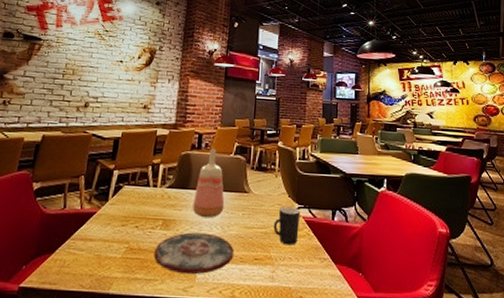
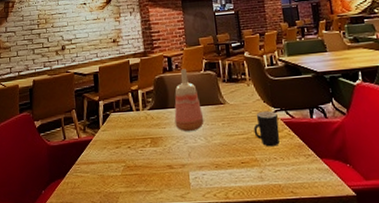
plate: present [154,232,235,275] -> none [149,145,221,184]

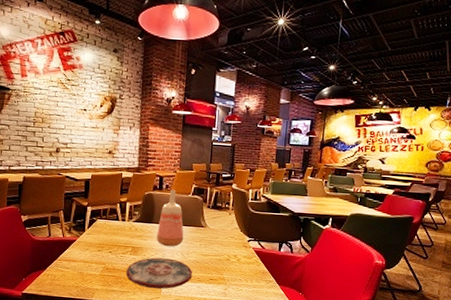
plate: none [149,145,221,184] -> present [126,257,193,289]
mug: present [253,110,280,147] -> none [226,238,250,270]

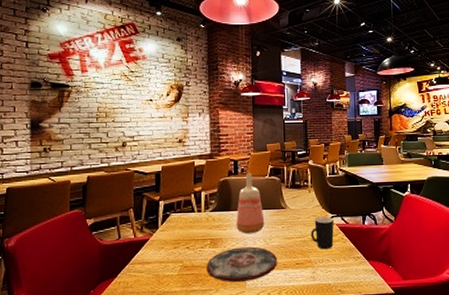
mug: none [226,238,250,270] -> present [311,216,334,250]

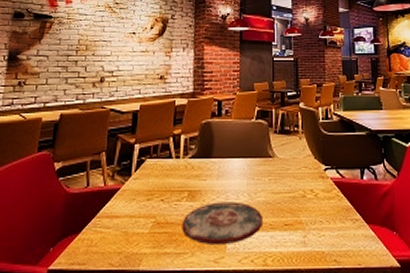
vase: present [236,173,265,234] -> none [217,115,250,187]
mug: present [311,216,334,250] -> none [301,168,328,208]

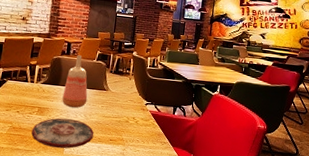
vase: none [217,115,250,187] -> present [62,55,88,108]

